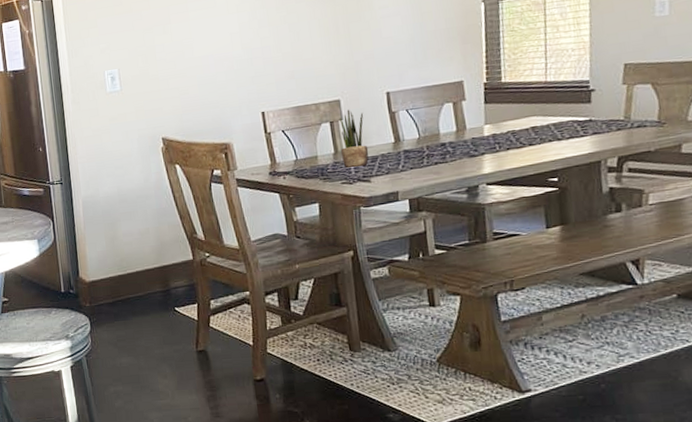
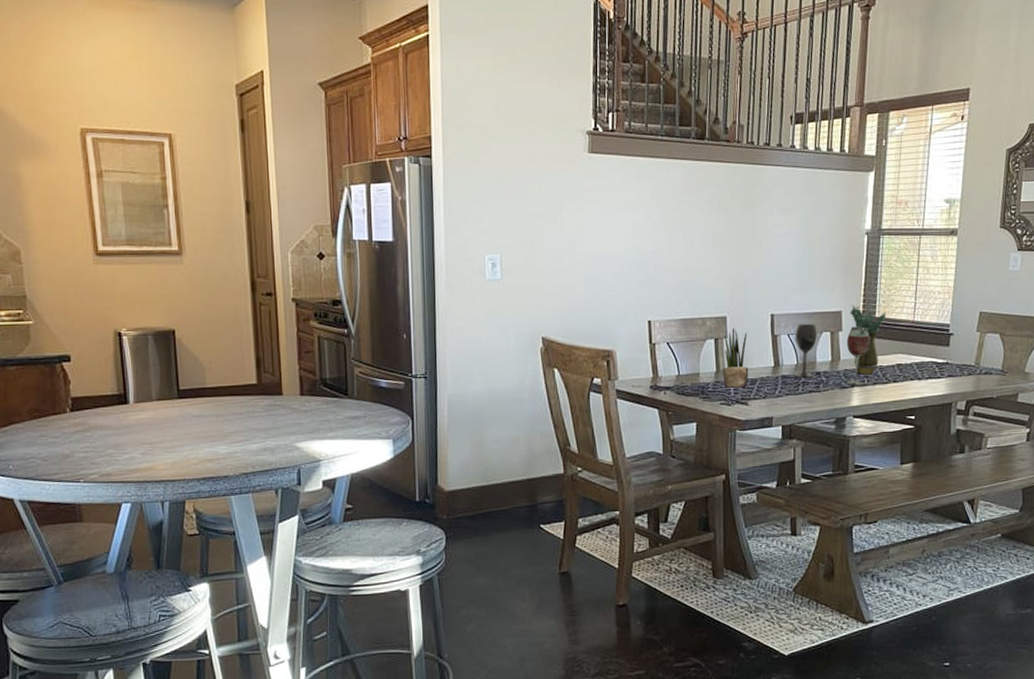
wine glass: none [414,97,439,151] -> present [793,323,818,378]
wineglass: none [471,93,499,153] -> present [846,326,870,386]
vase: none [472,73,514,142] -> present [850,305,887,375]

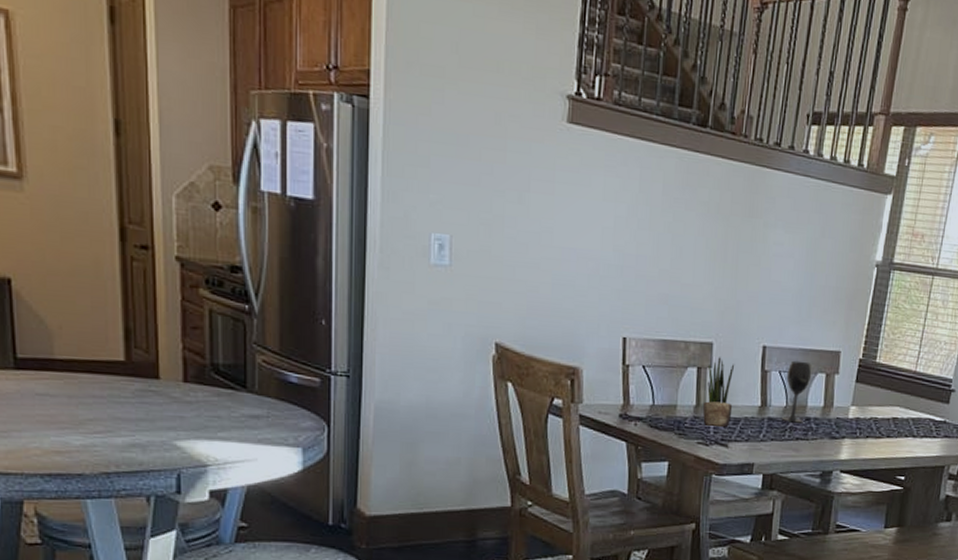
wineglass: present [846,326,870,386] -> none [837,370,868,438]
vase: present [850,305,887,375] -> none [847,345,888,426]

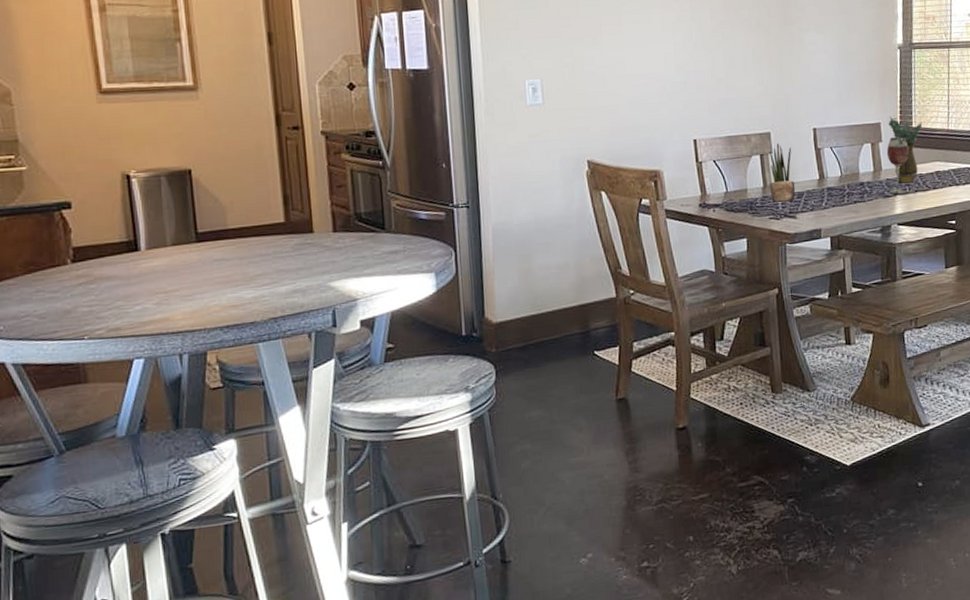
wine glass: present [781,360,812,423] -> none [837,136,859,189]
wineglass: none [837,370,868,438] -> present [886,137,909,195]
vase: none [847,345,888,426] -> present [888,116,923,183]

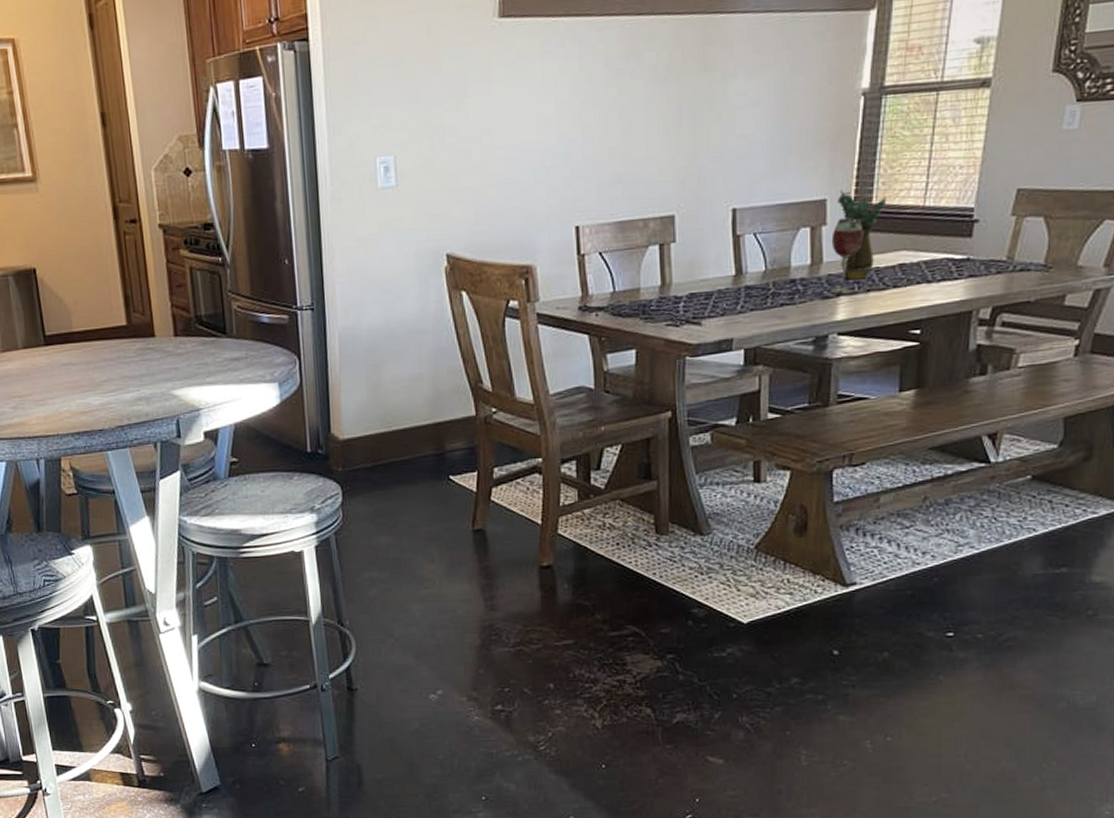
potted plant: present [769,143,796,204] -> none [668,229,703,307]

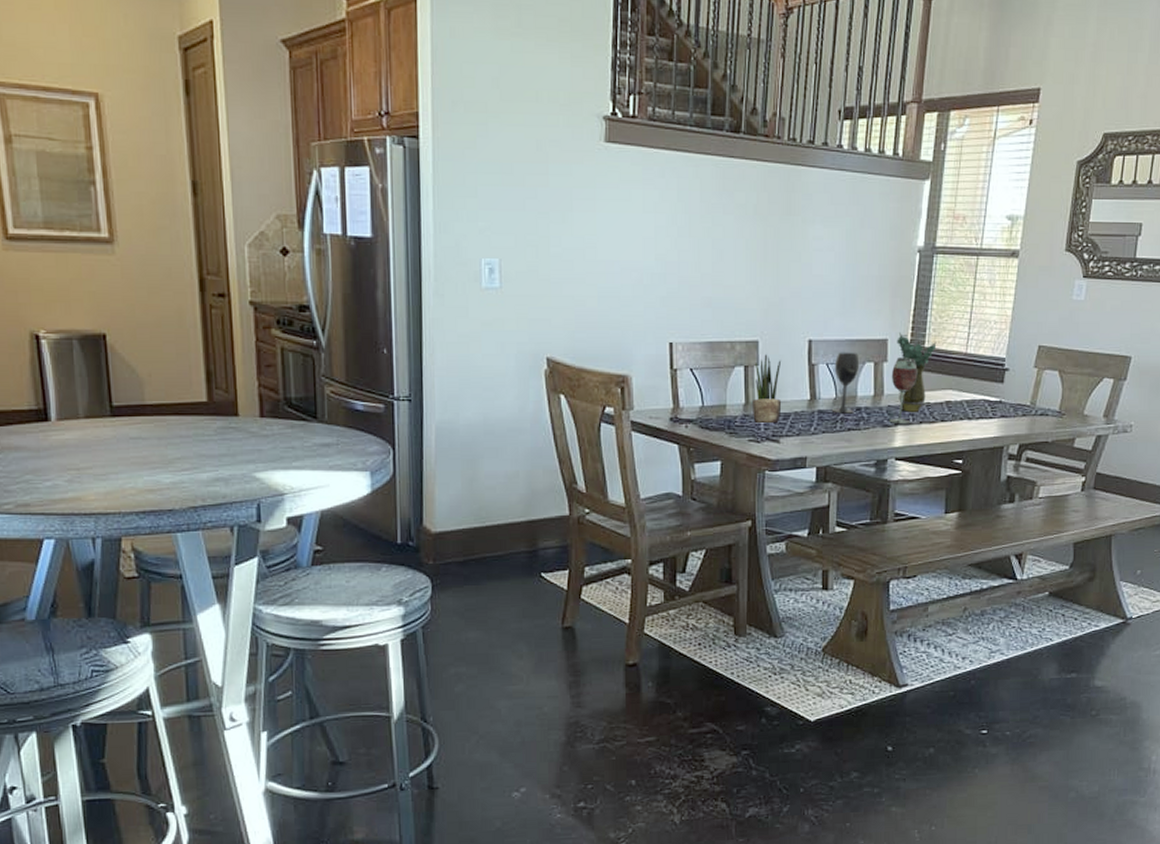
potted plant: none [668,229,703,307] -> present [751,354,782,424]
wine glass: none [760,218,794,288] -> present [831,352,860,414]

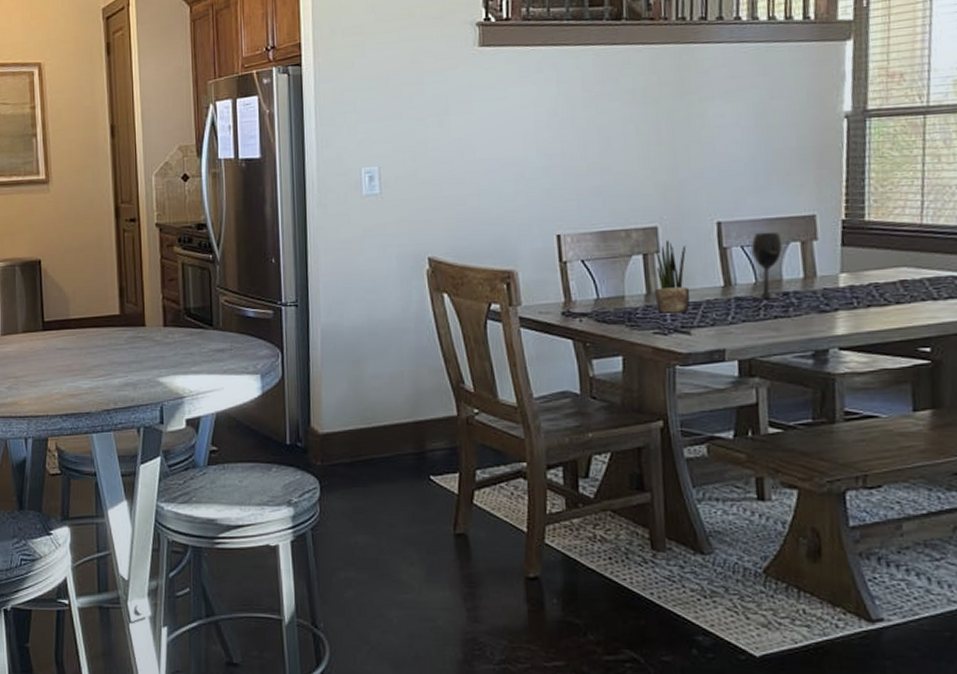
wineglass: present [889,357,918,425] -> none [823,233,859,309]
vase: present [897,332,937,412] -> none [827,206,881,295]

